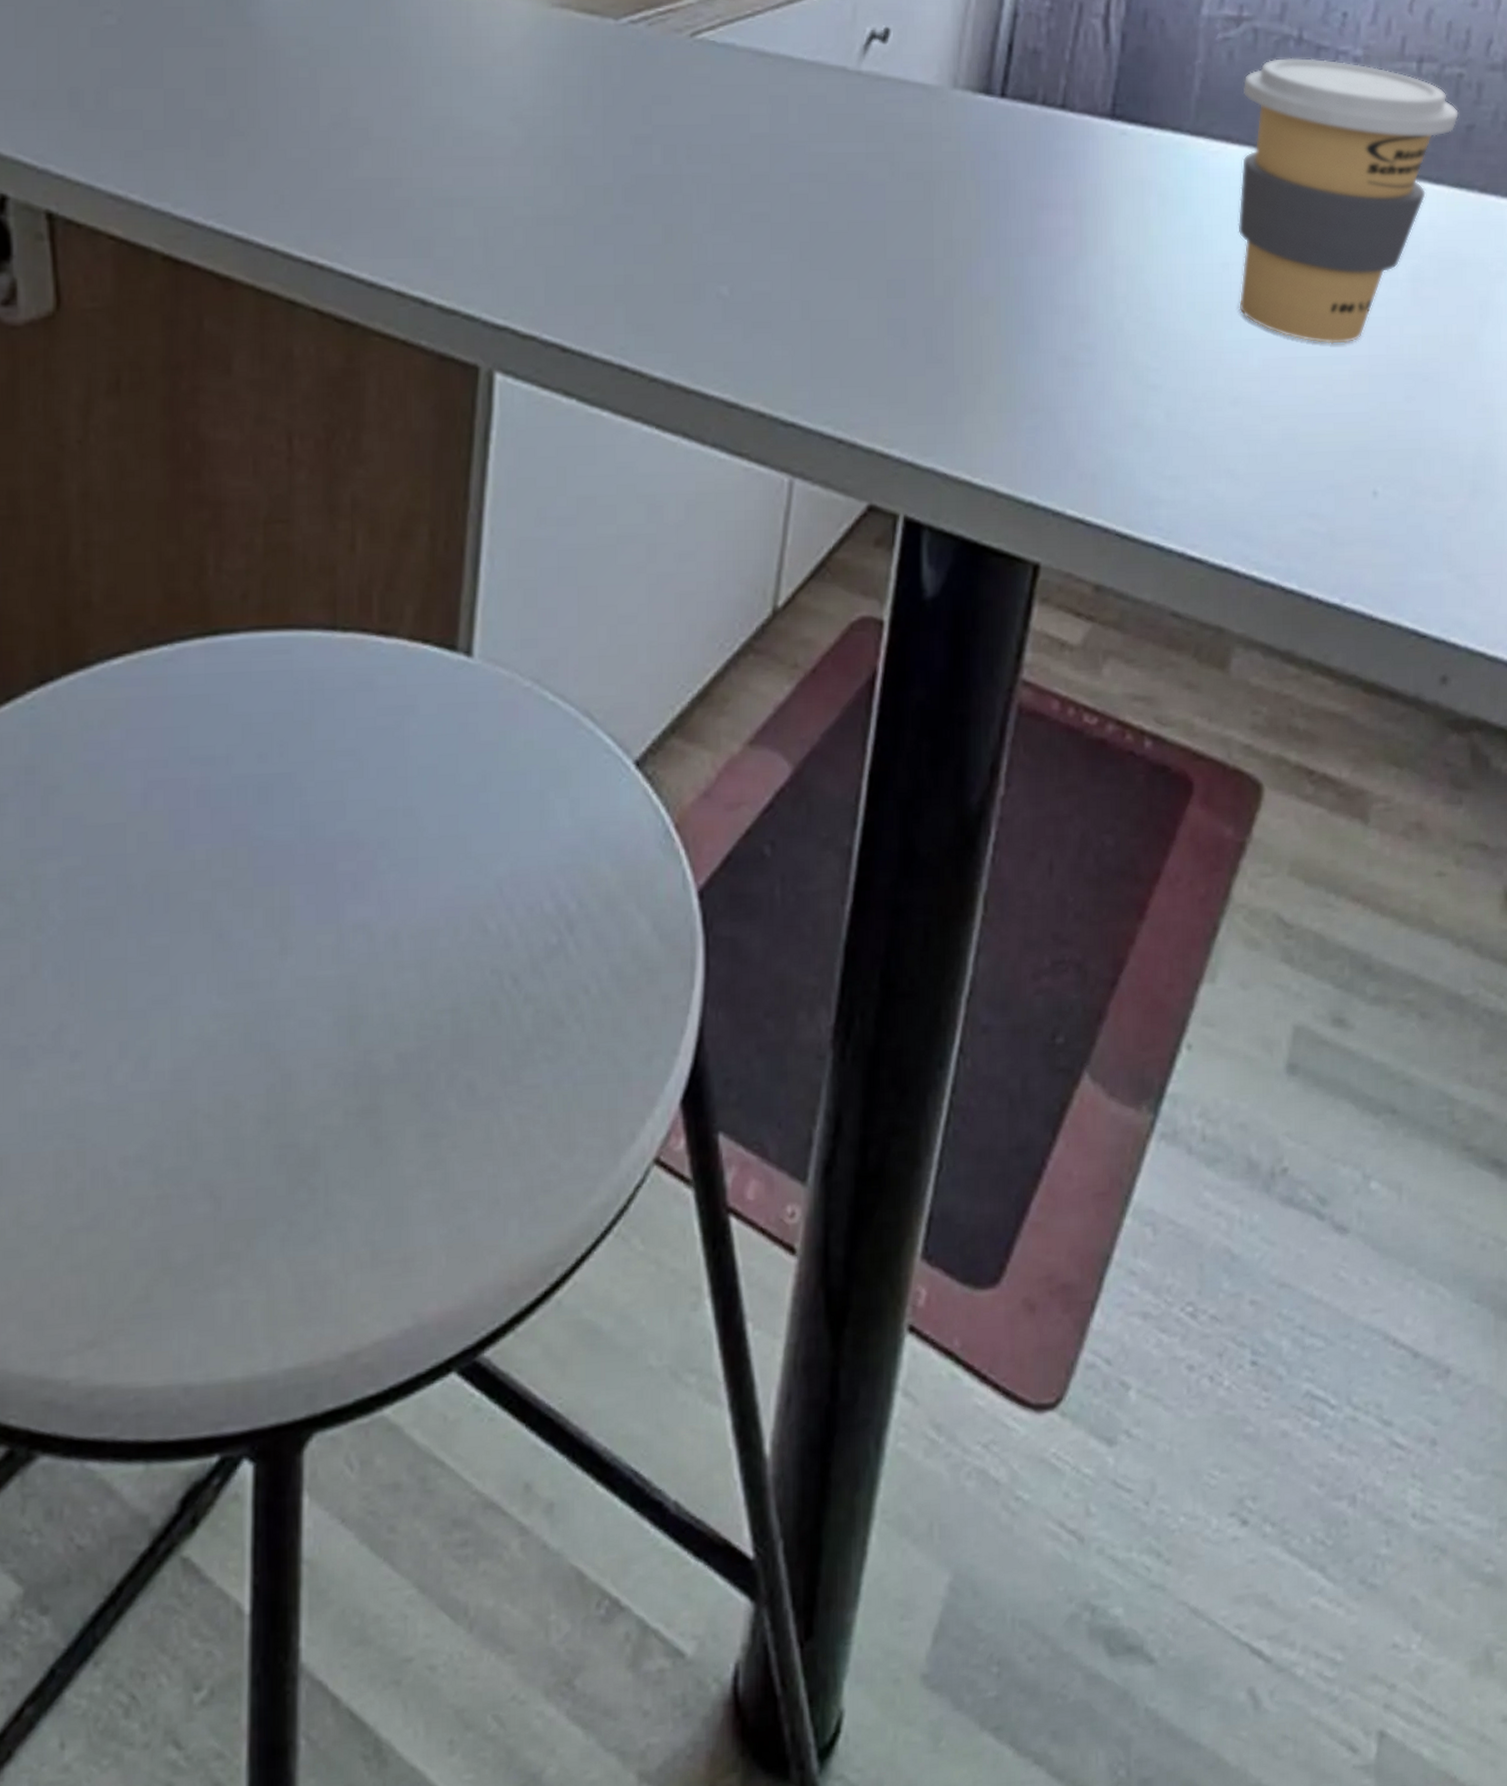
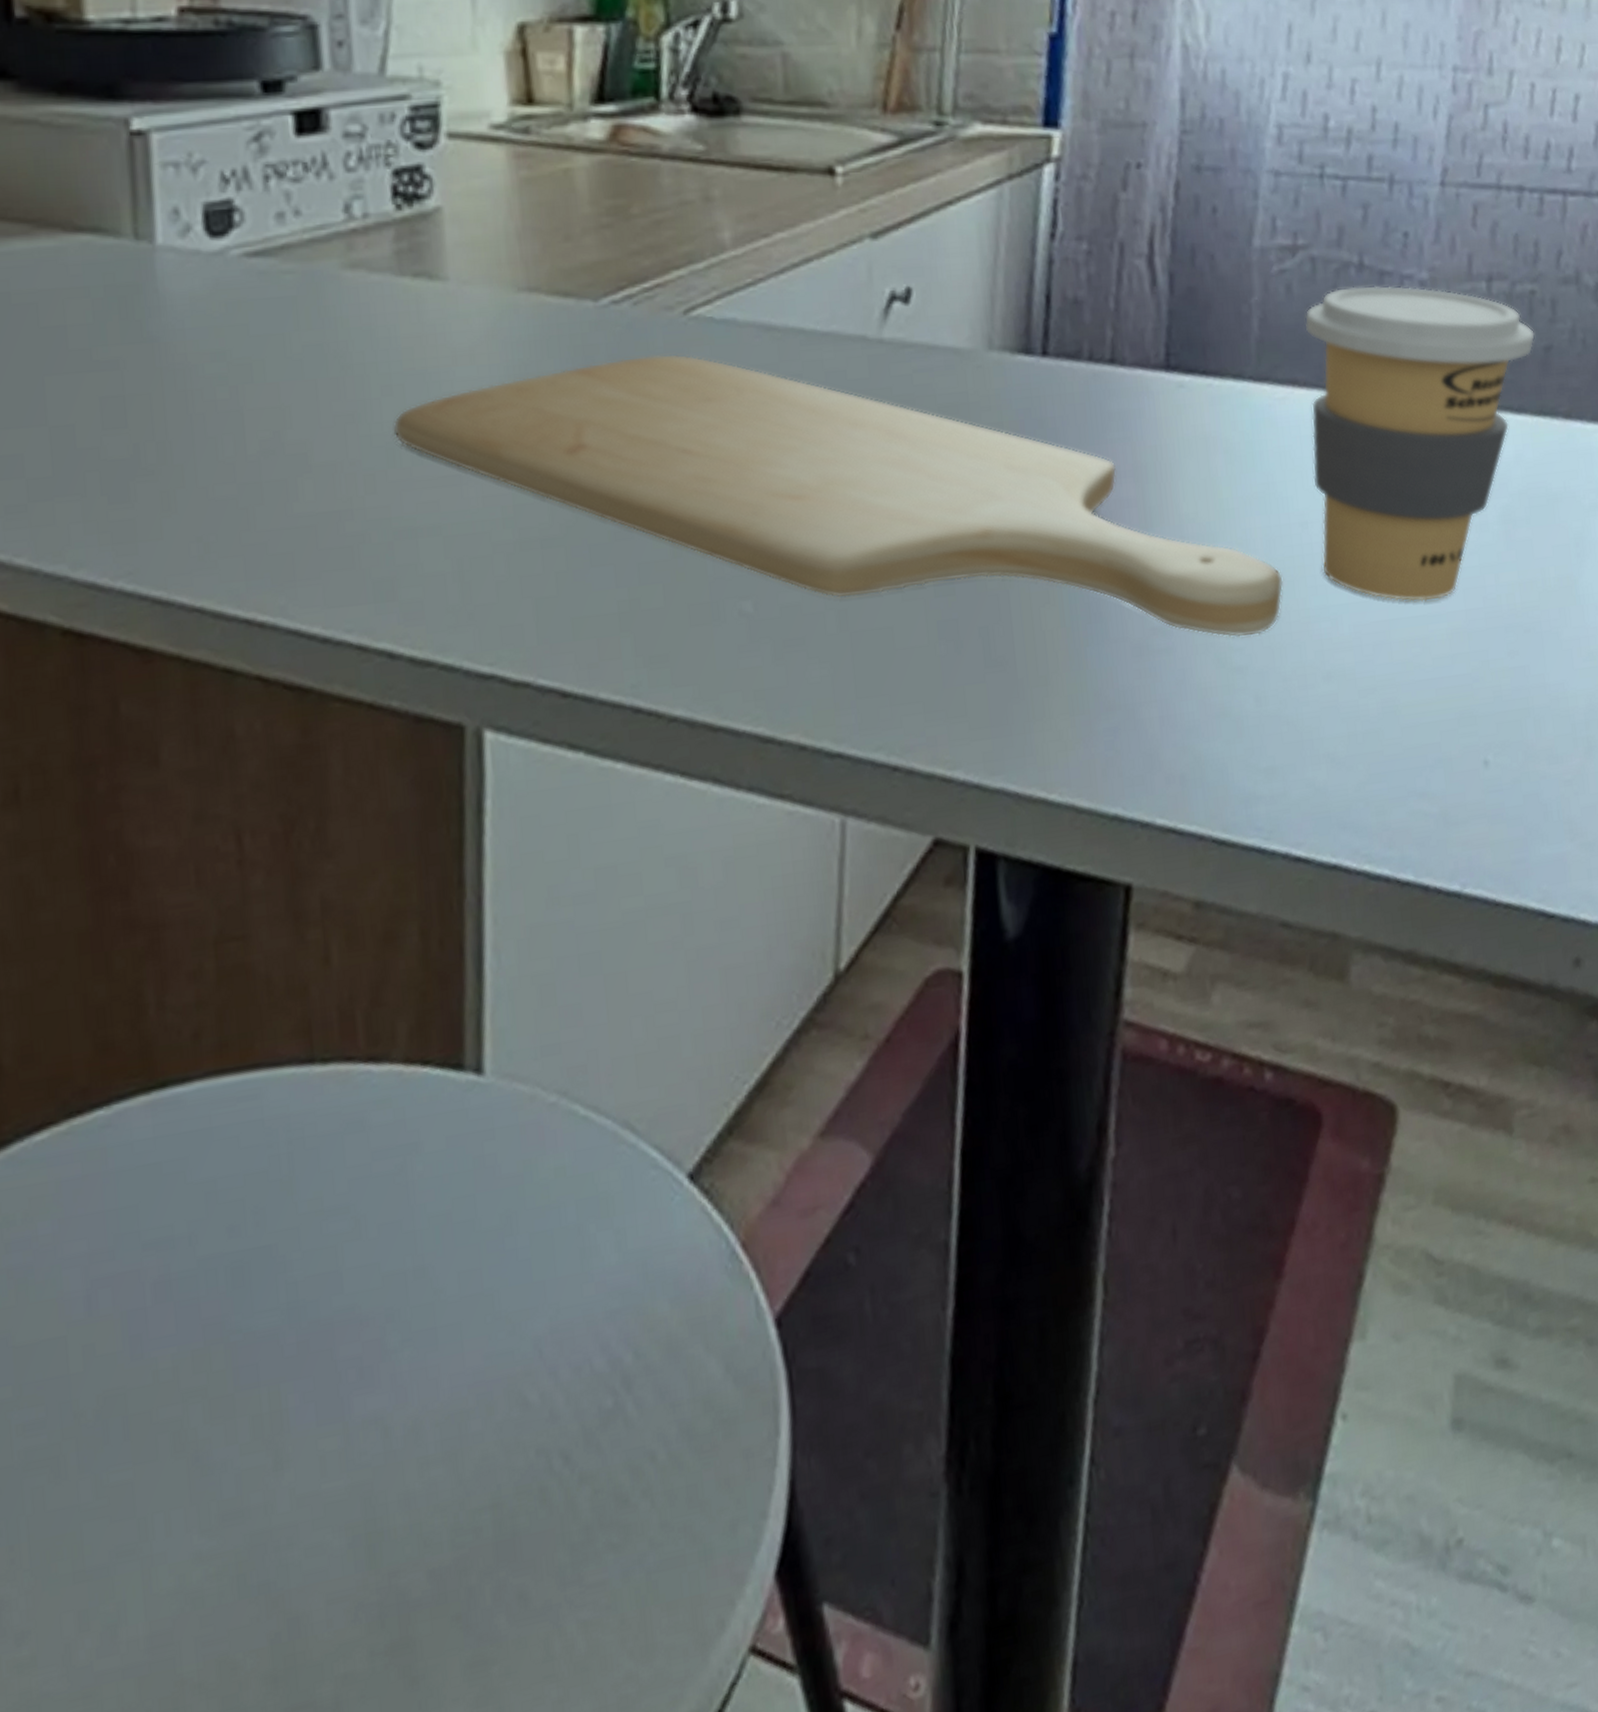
chopping board: none [440,69,1201,360] -> present [393,353,1284,638]

